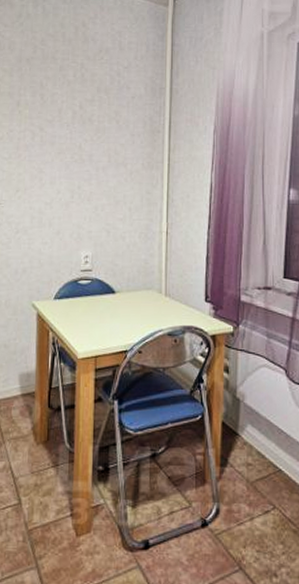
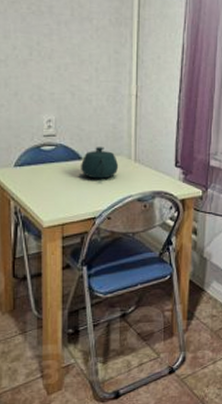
teapot: none [114,281,150,313] -> present [81,147,119,179]

